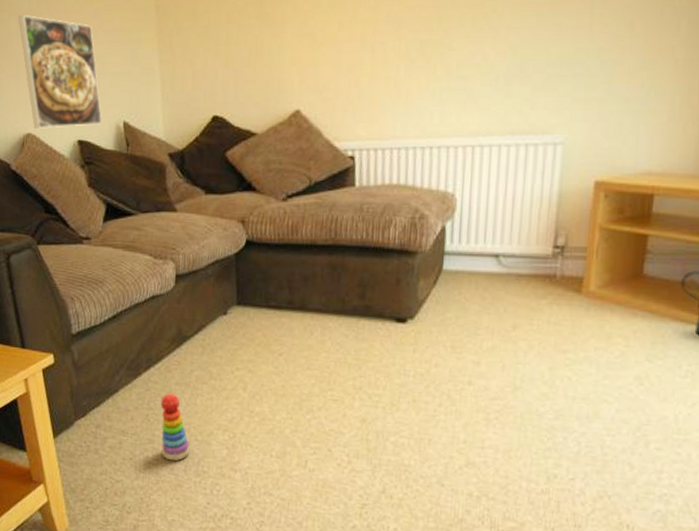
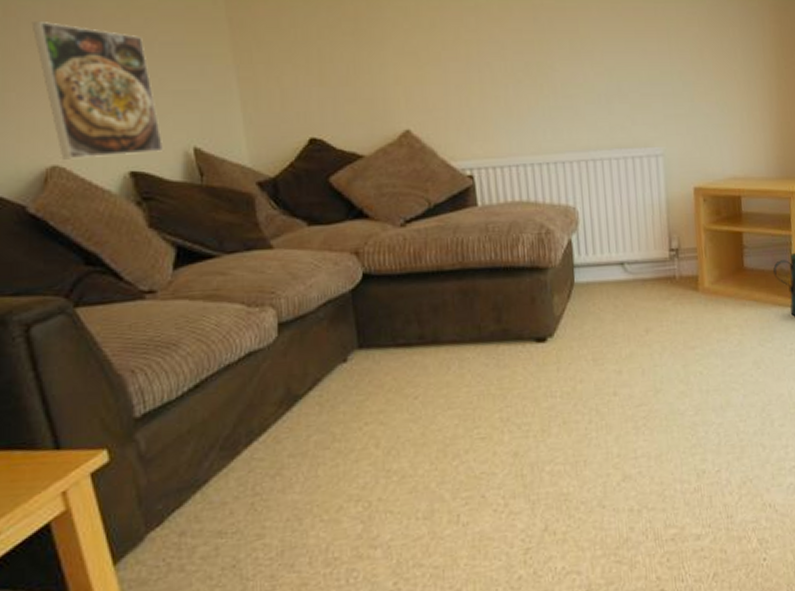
stacking toy: present [160,393,190,461] -> none [269,469,315,556]

